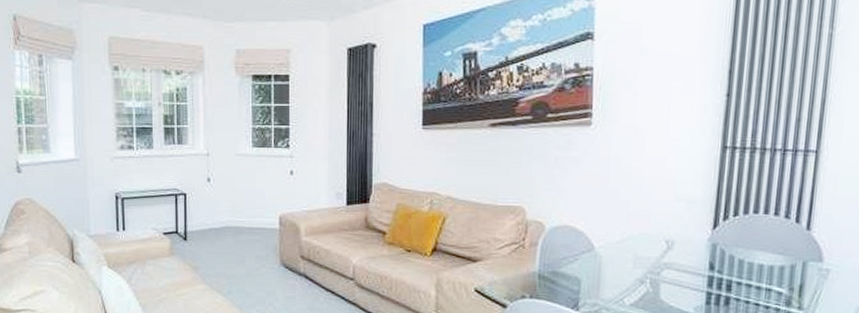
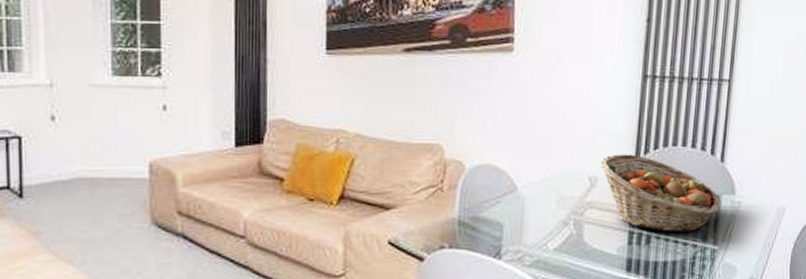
fruit basket: none [678,219,808,296] -> present [600,154,722,233]

